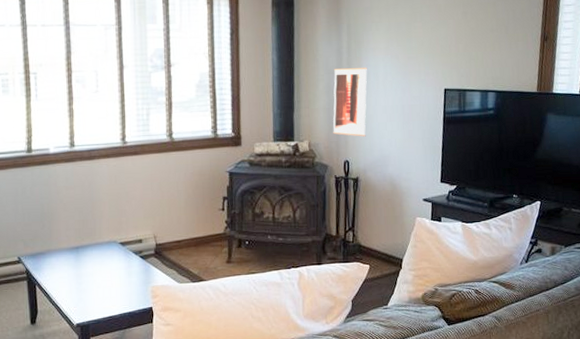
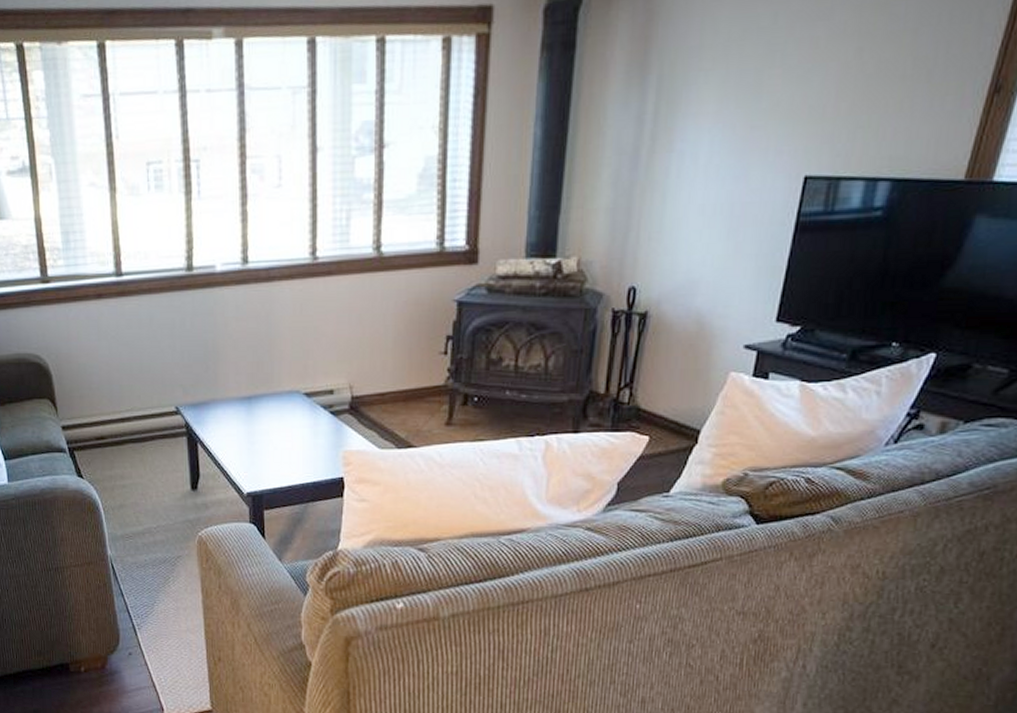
wall art: present [333,68,367,137] -> none [616,144,682,252]

